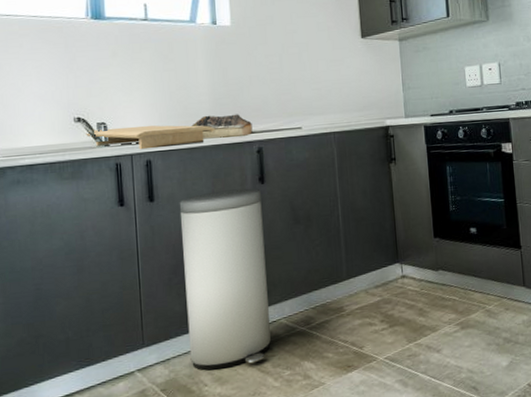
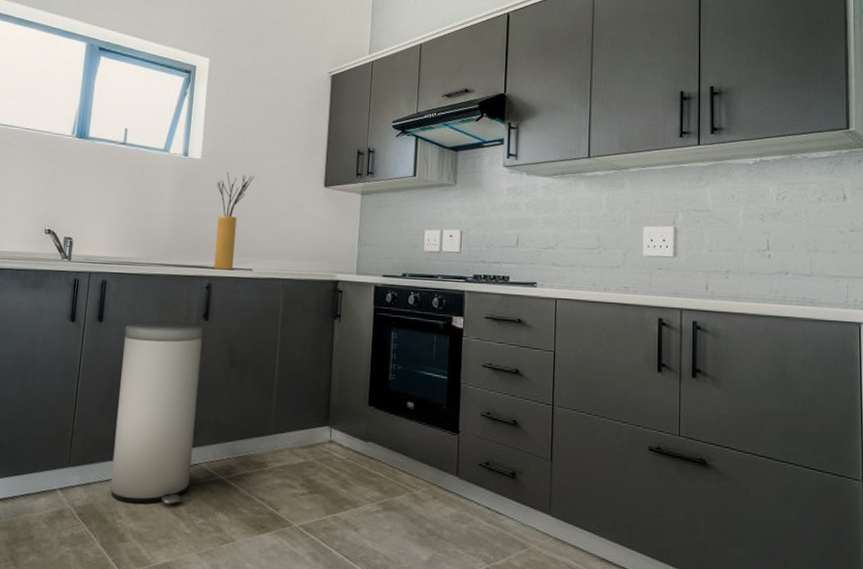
cutting board: present [86,125,216,150] -> none [53,243,171,271]
bread loaf: present [191,114,253,139] -> none [149,244,206,271]
vase: none [251,35,290,133] -> present [214,172,255,270]

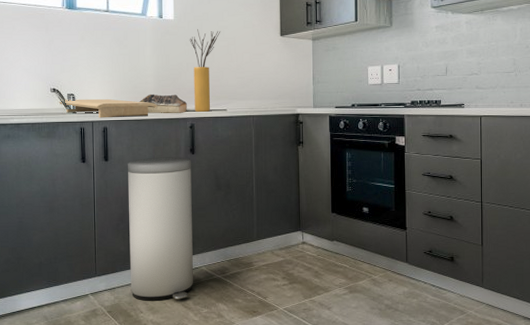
cutting board: none [53,243,171,271] -> present [59,98,158,118]
bread loaf: none [149,244,206,271] -> present [139,94,187,114]

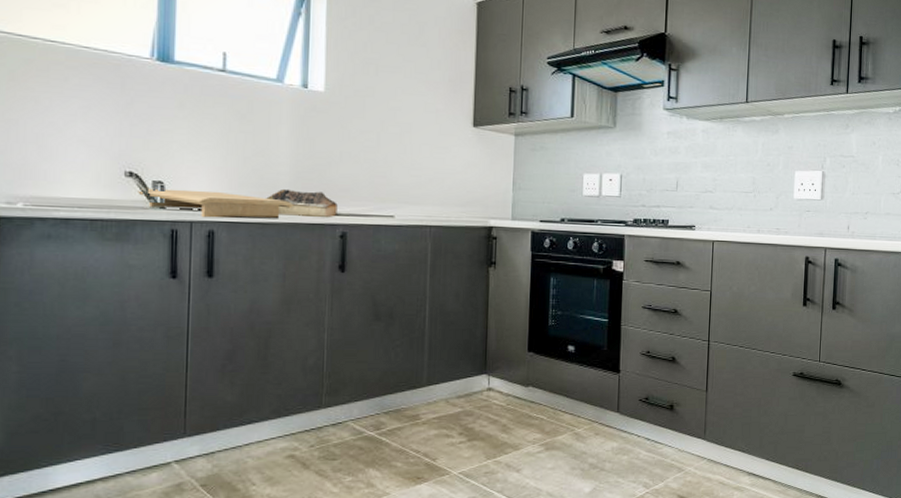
pedal bin: present [127,157,194,301] -> none [238,274,339,469]
vase: present [189,29,221,112] -> none [345,108,392,217]

